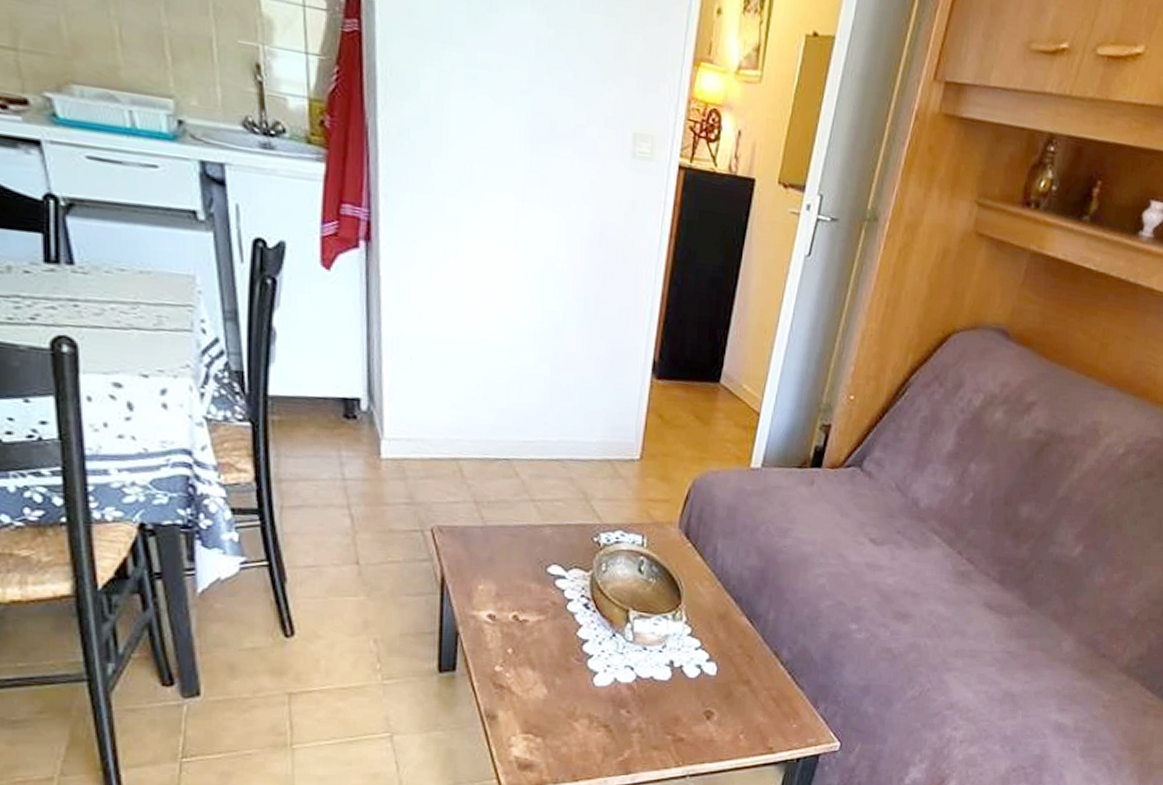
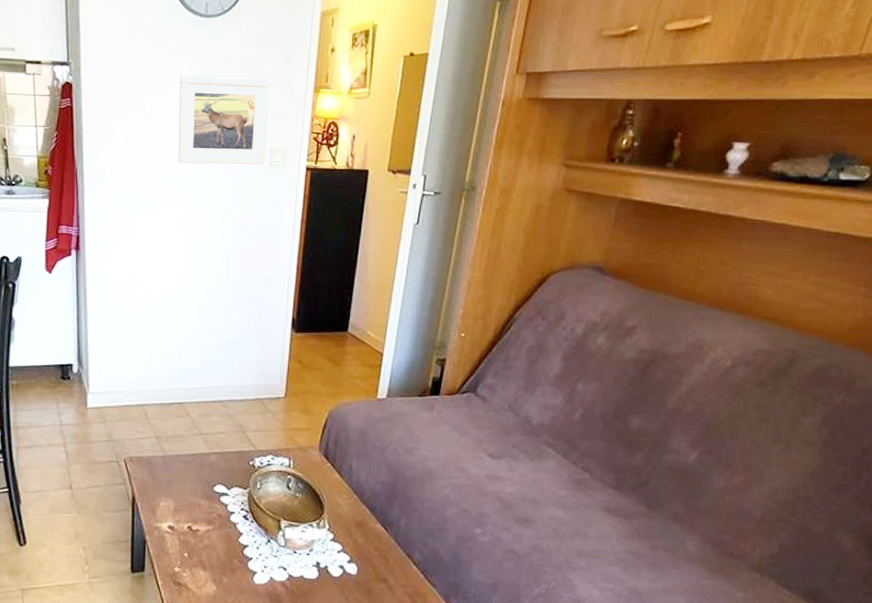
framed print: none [511,12,637,154] -> present [178,75,270,165]

